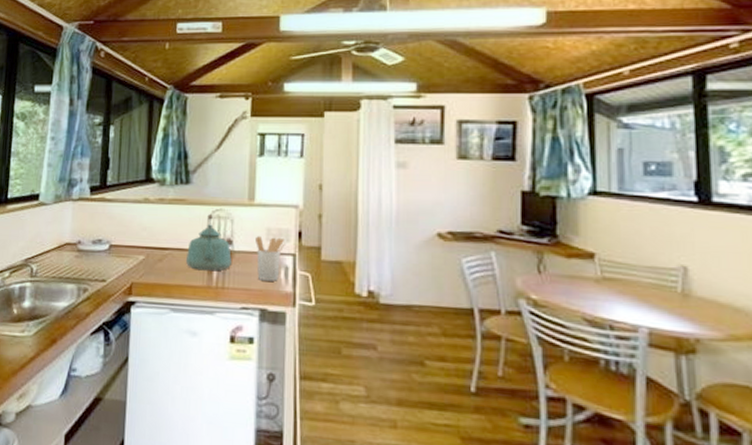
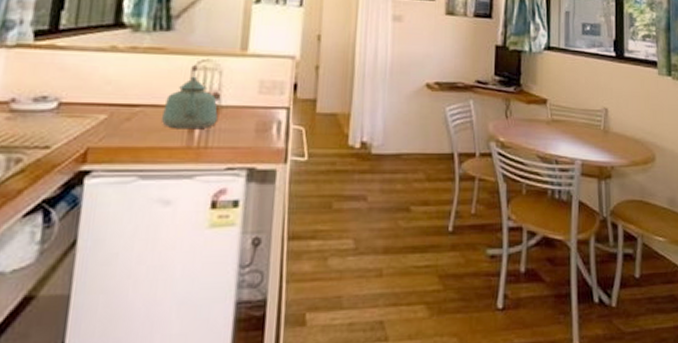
utensil holder: present [256,236,285,281] -> none [246,89,279,137]

